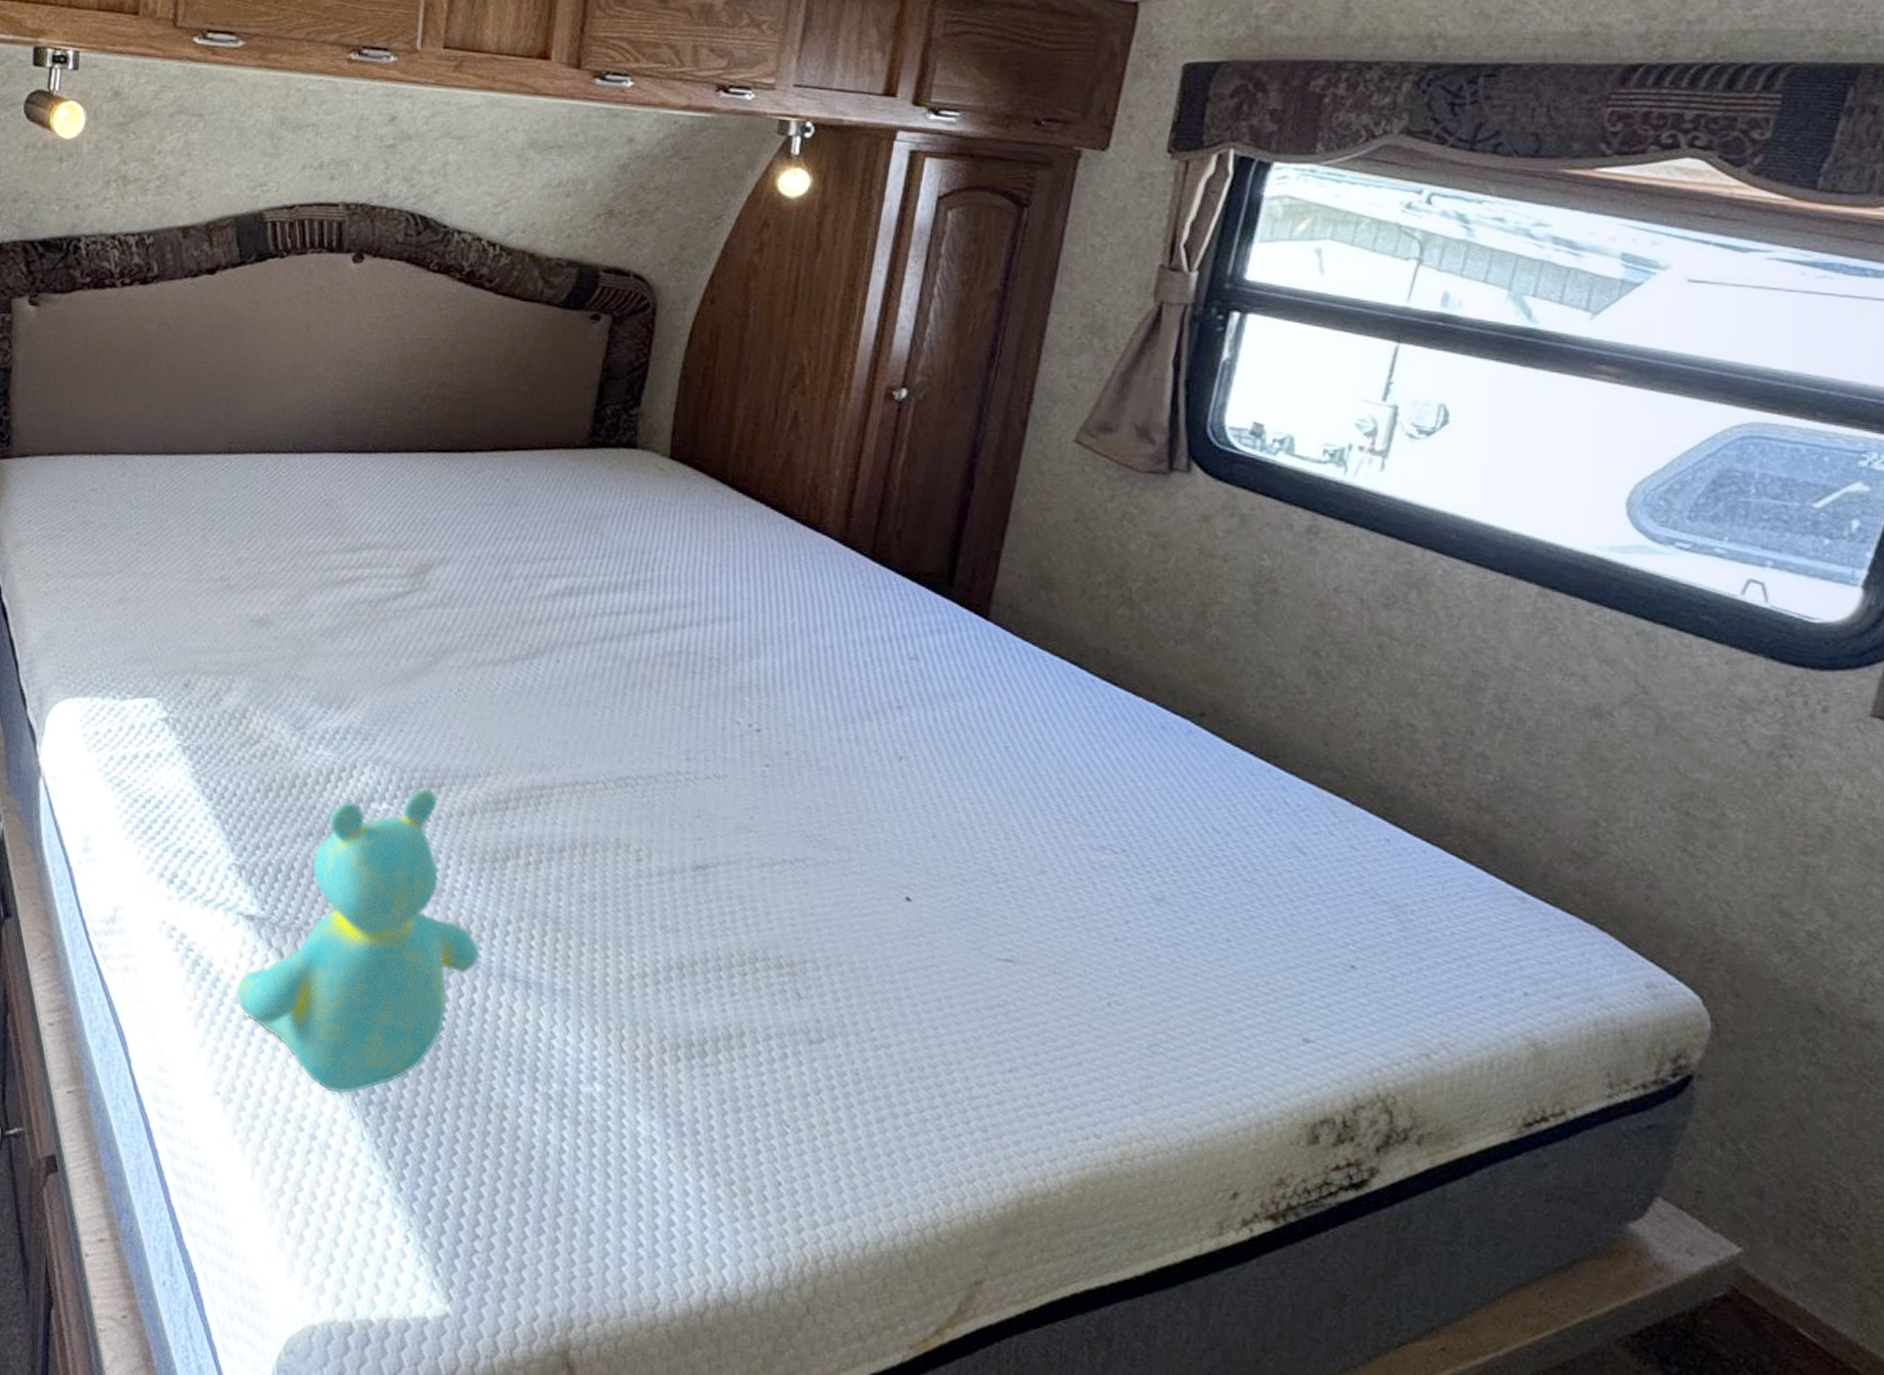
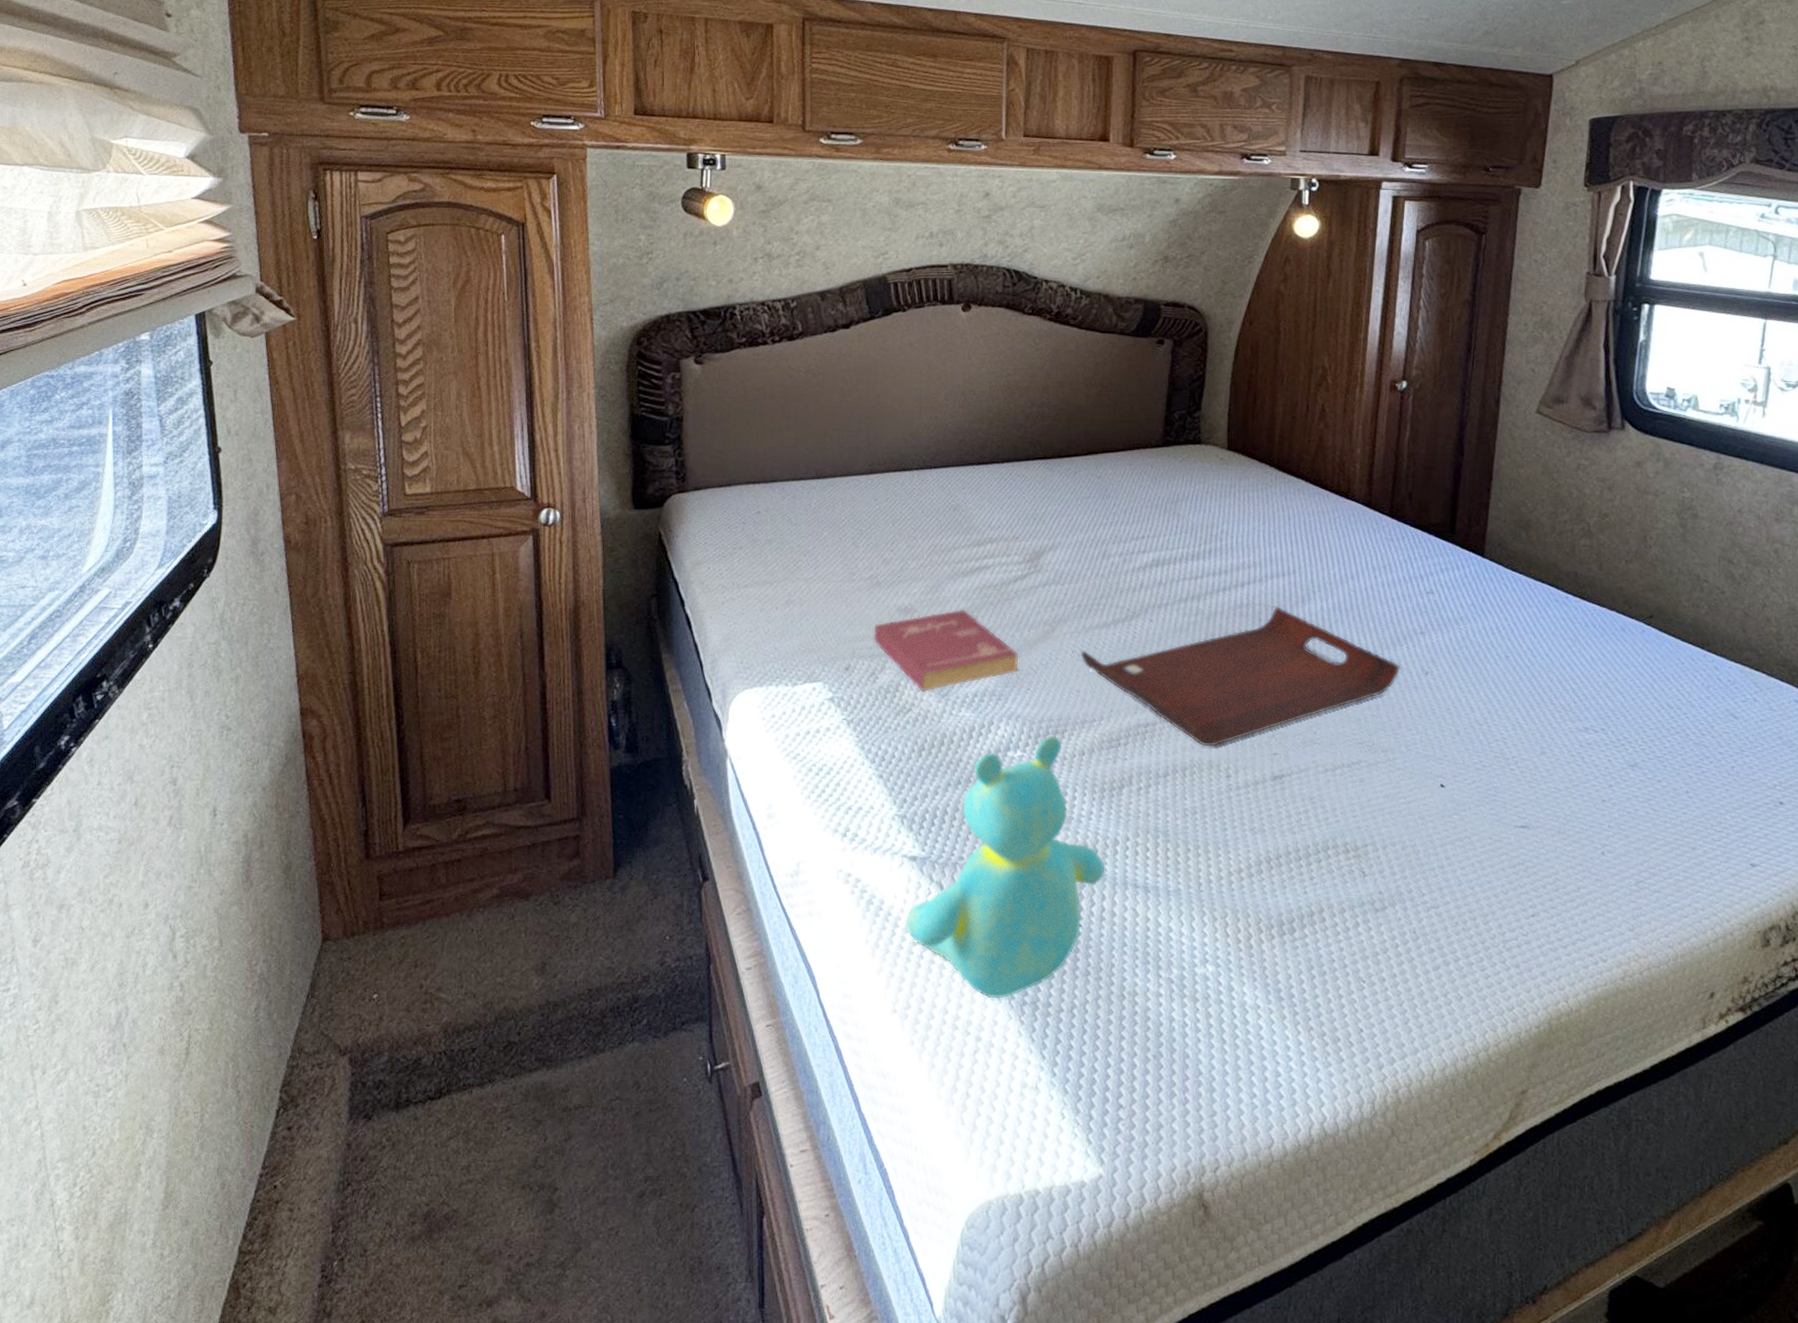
book: none [220,626,393,722] -> present [874,609,1019,691]
serving tray: none [468,657,869,822] -> present [1081,606,1401,747]

